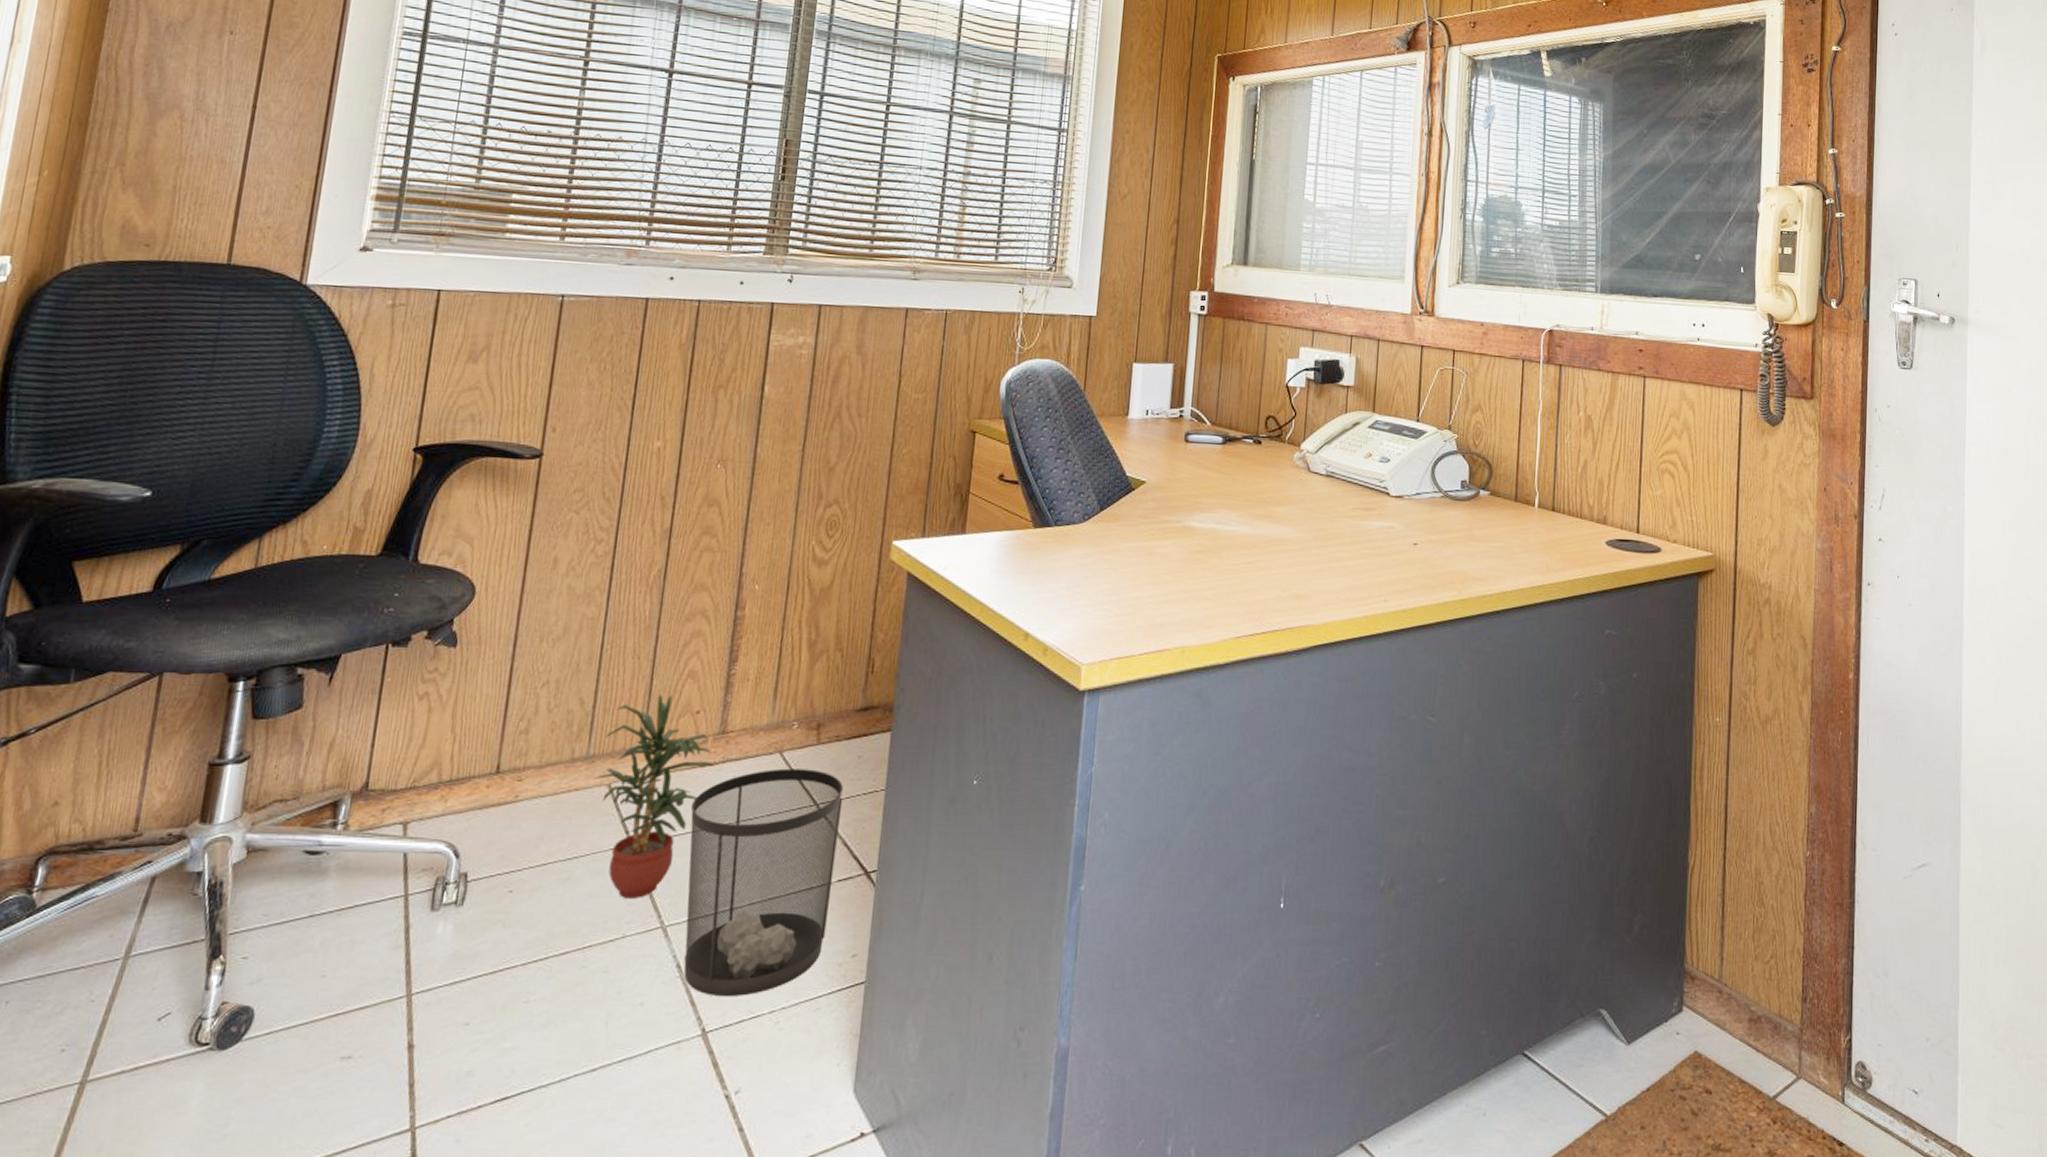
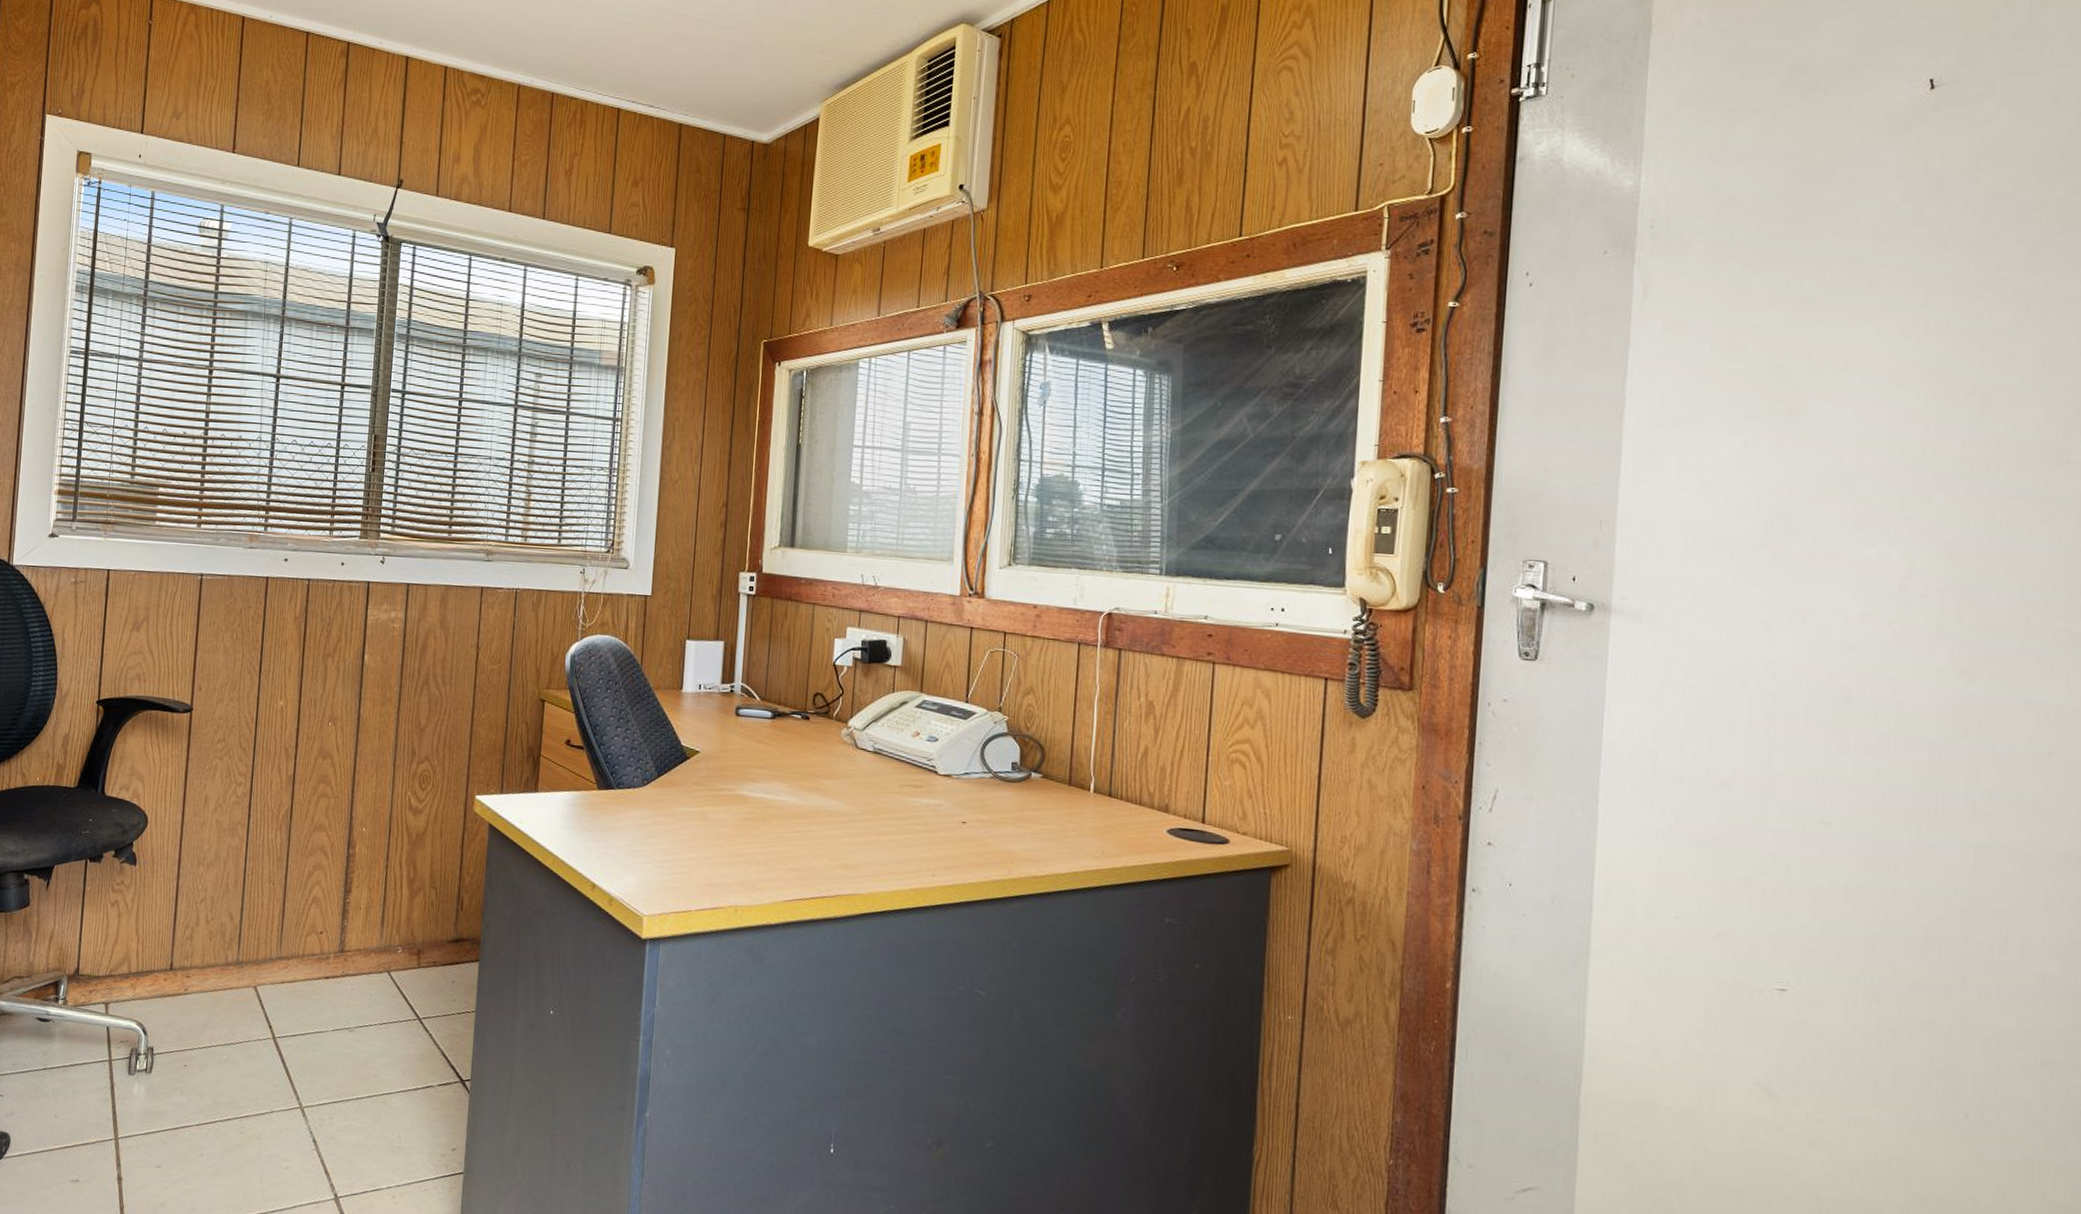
potted plant: present [594,694,715,898] -> none [244,915,337,1082]
waste bin: present [683,768,843,996] -> none [318,985,441,1172]

